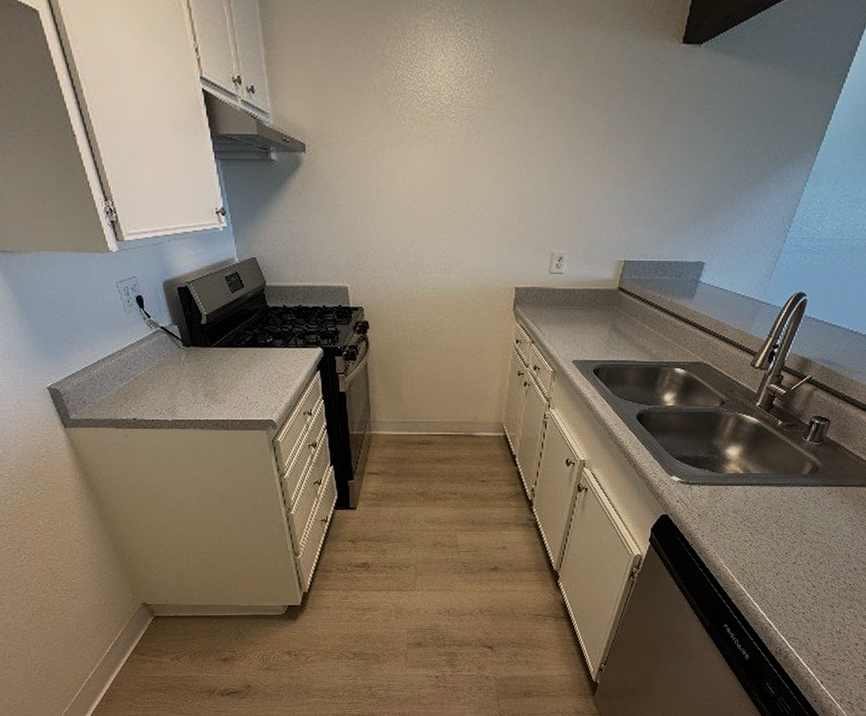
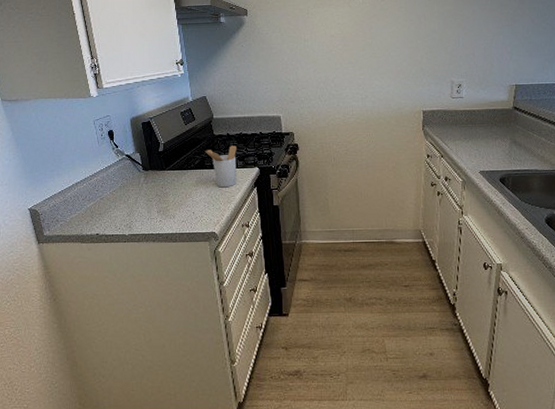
utensil holder: none [257,320,297,370] -> present [204,145,237,188]

